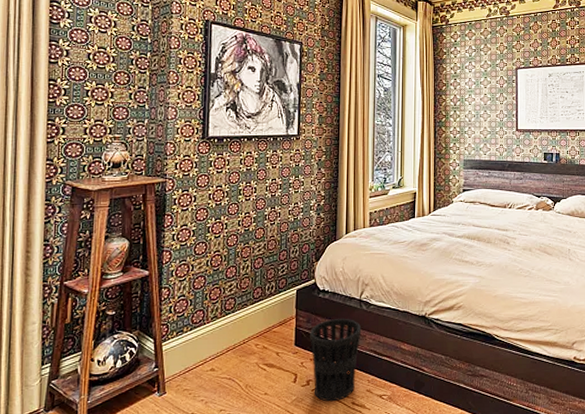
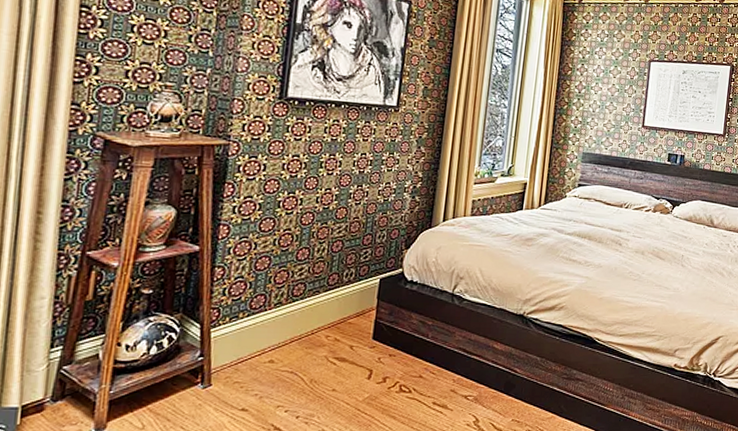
wastebasket: present [310,318,362,402] -> none [390,312,452,401]

